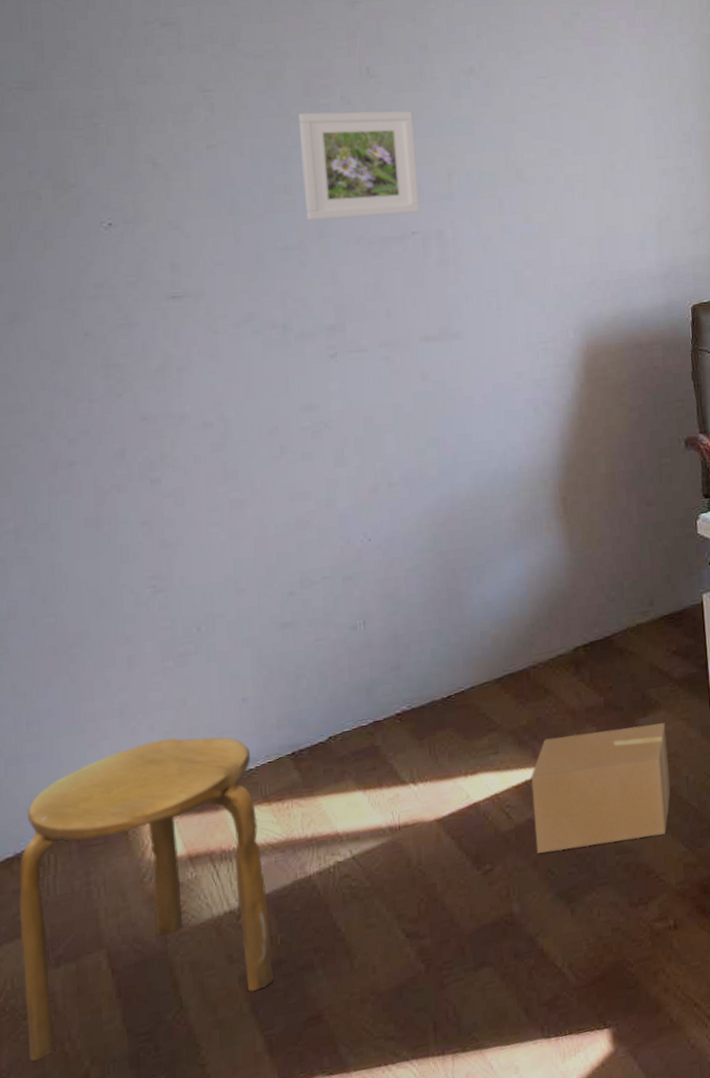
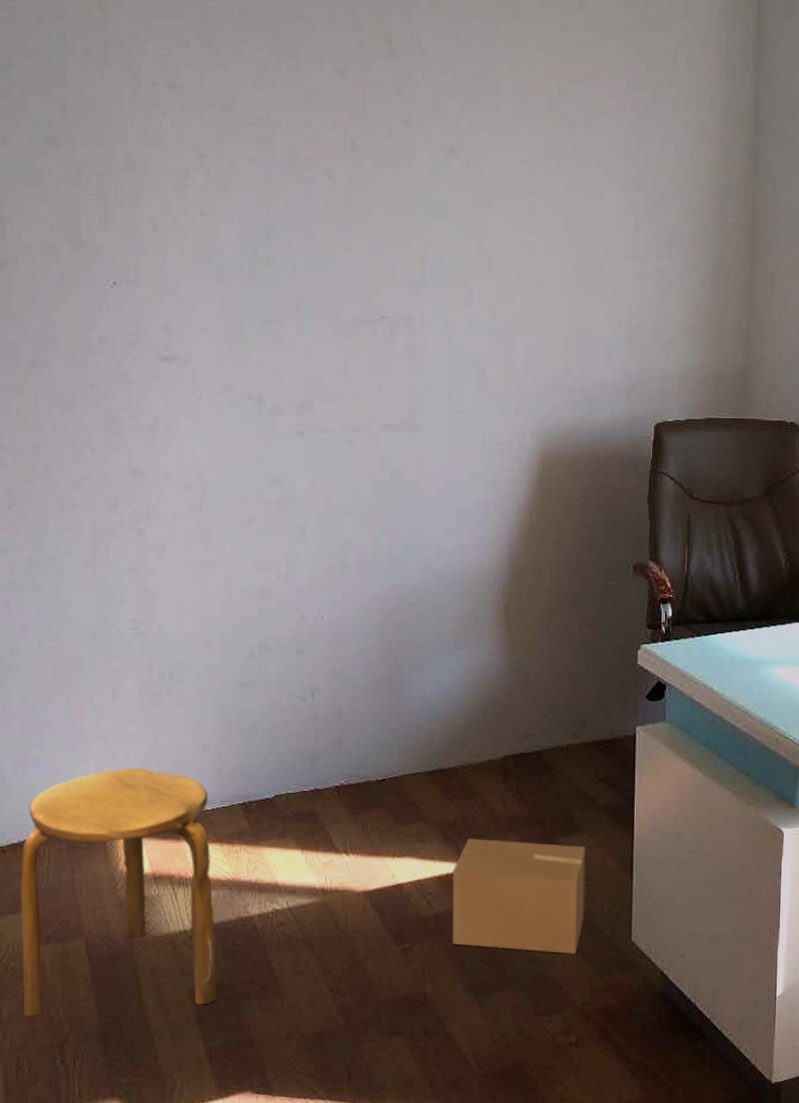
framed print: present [299,111,421,221] -> none [283,184,393,297]

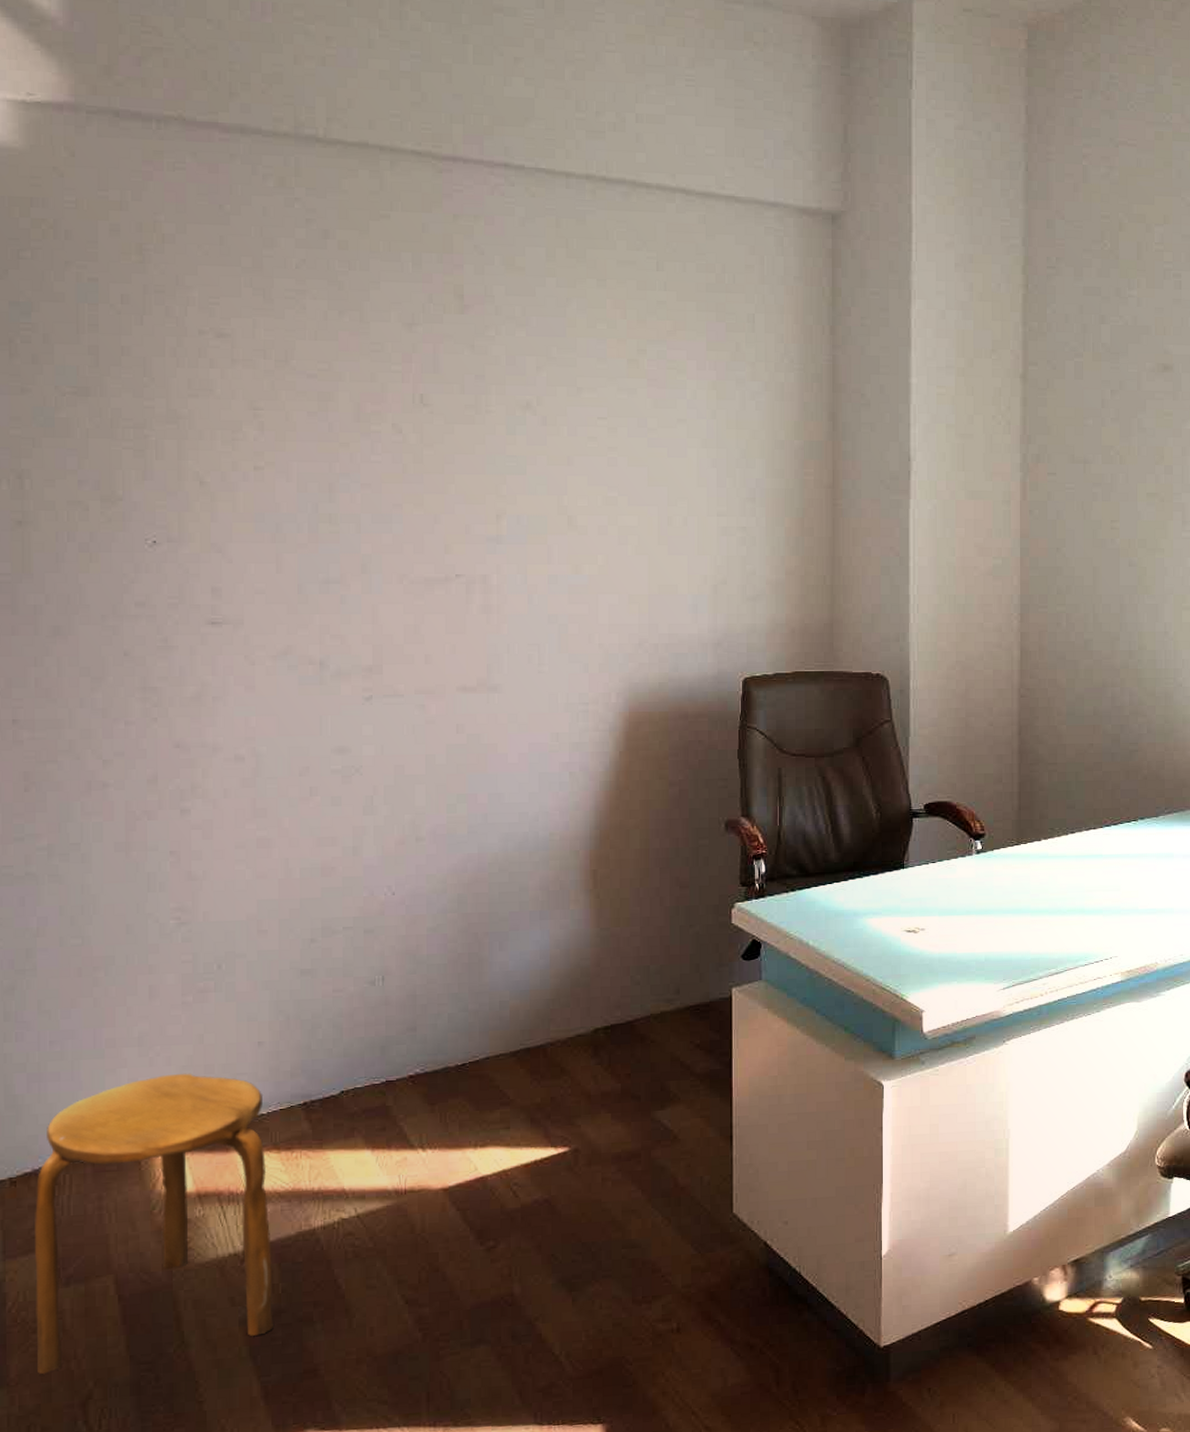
cardboard box: present [452,838,586,954] -> none [541,1117,683,1237]

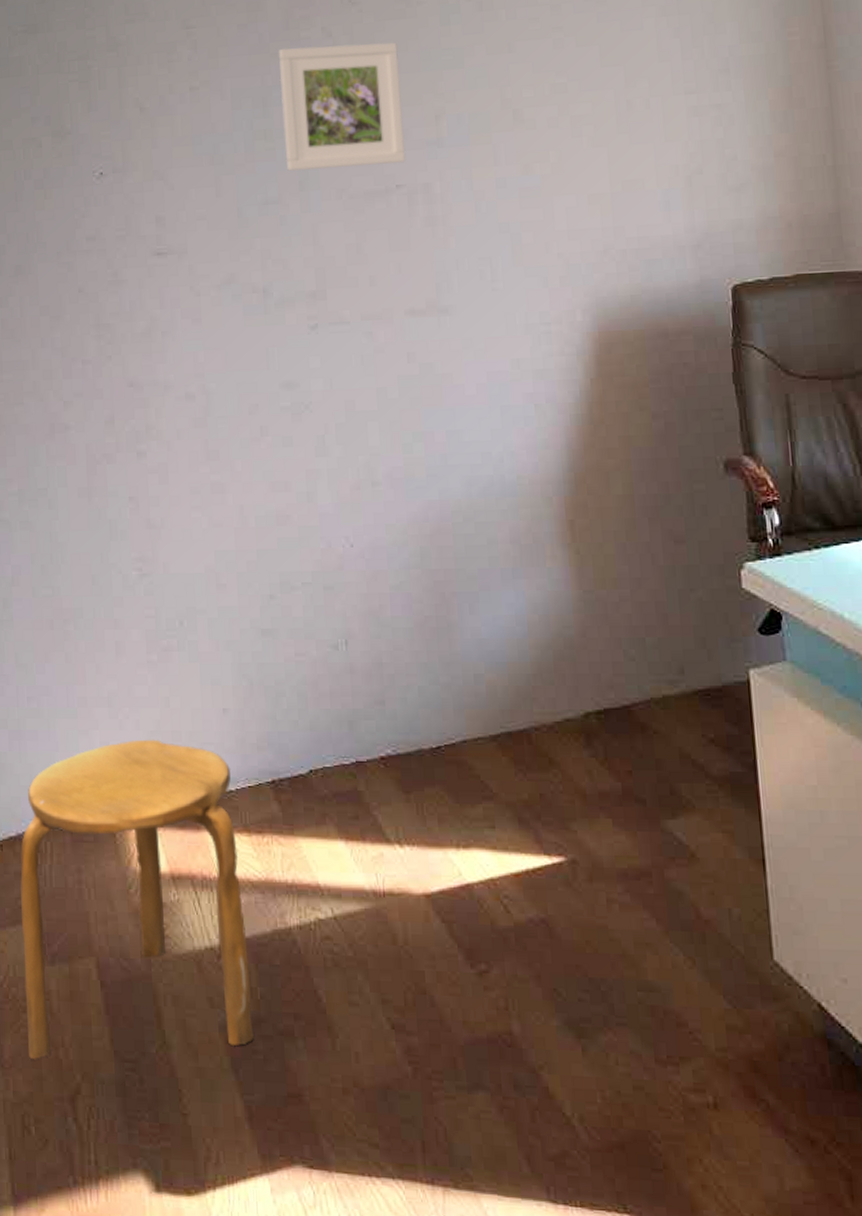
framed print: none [347,439,467,554] -> present [279,42,406,171]

